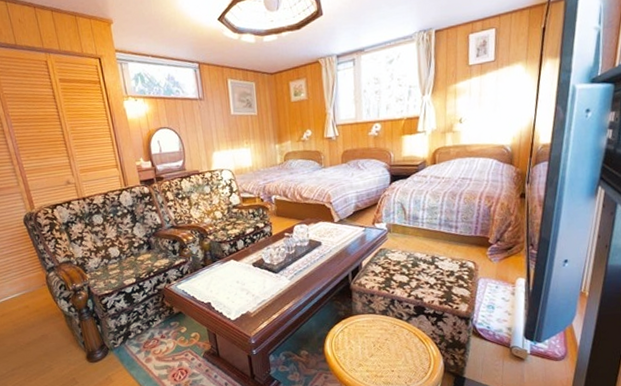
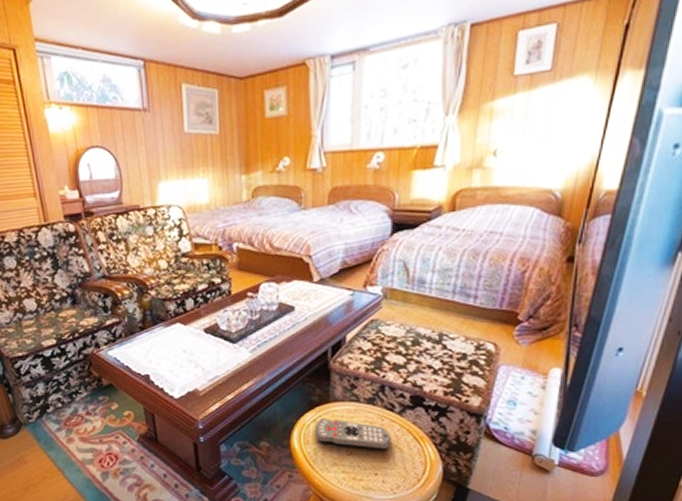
remote control: none [343,328,403,351] -> present [315,418,391,450]

